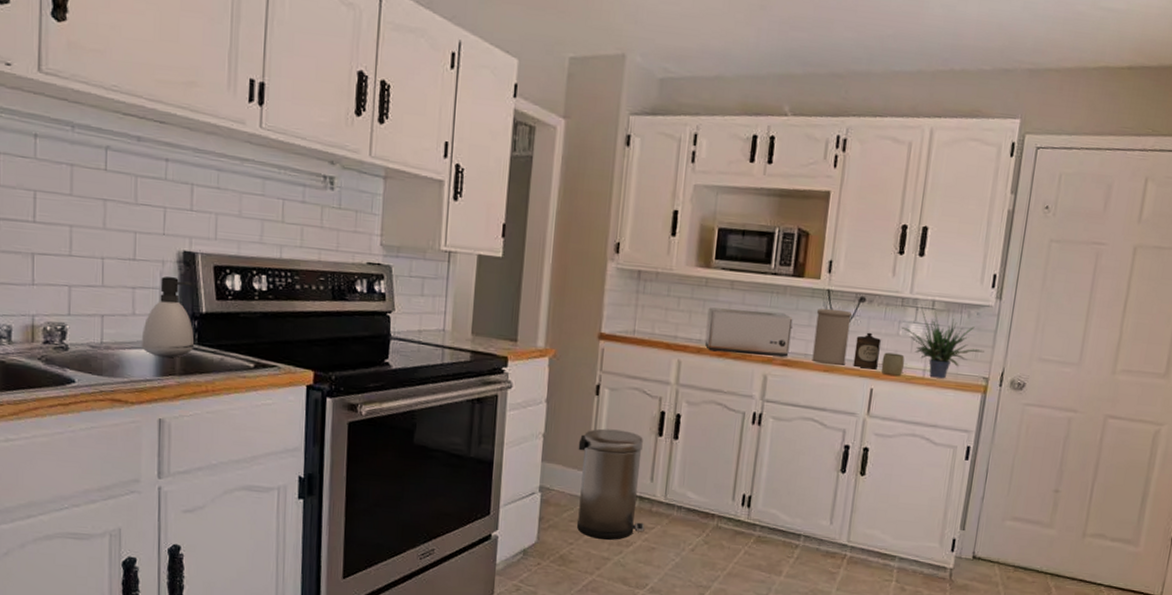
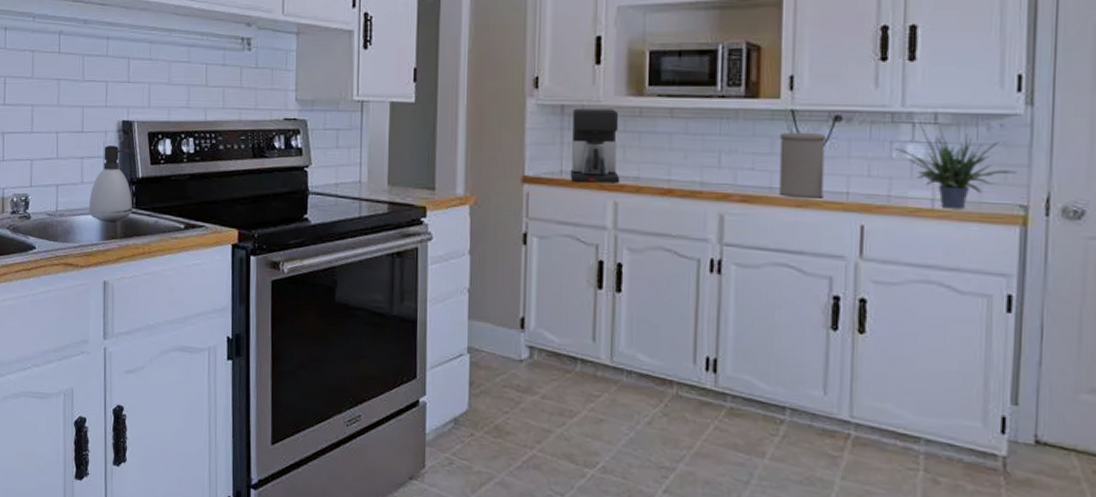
pedal bin: present [577,428,645,540] -> none [507,281,590,410]
coffee maker: none [641,274,688,345] -> present [570,108,620,185]
toaster: present [704,307,793,357] -> none [644,139,751,192]
canister: present [853,332,881,370] -> none [834,157,868,202]
mug: present [881,352,905,377] -> none [872,180,905,210]

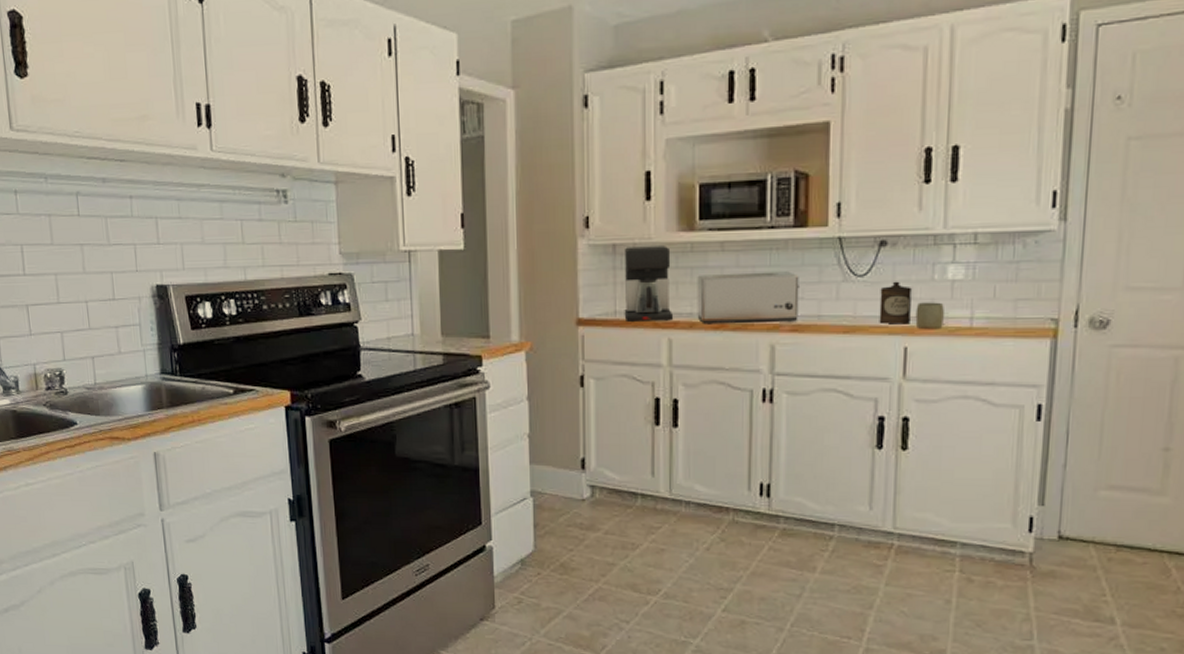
soap dispenser: present [88,145,133,223] -> none [129,311,177,392]
toaster: none [644,139,751,192] -> present [697,271,801,325]
canister: present [779,132,825,200] -> none [827,258,871,325]
canister: none [834,157,868,202] -> present [879,281,912,325]
mug: none [872,180,905,210] -> present [915,302,946,330]
potted plant: present [895,122,1017,209] -> none [937,243,1049,326]

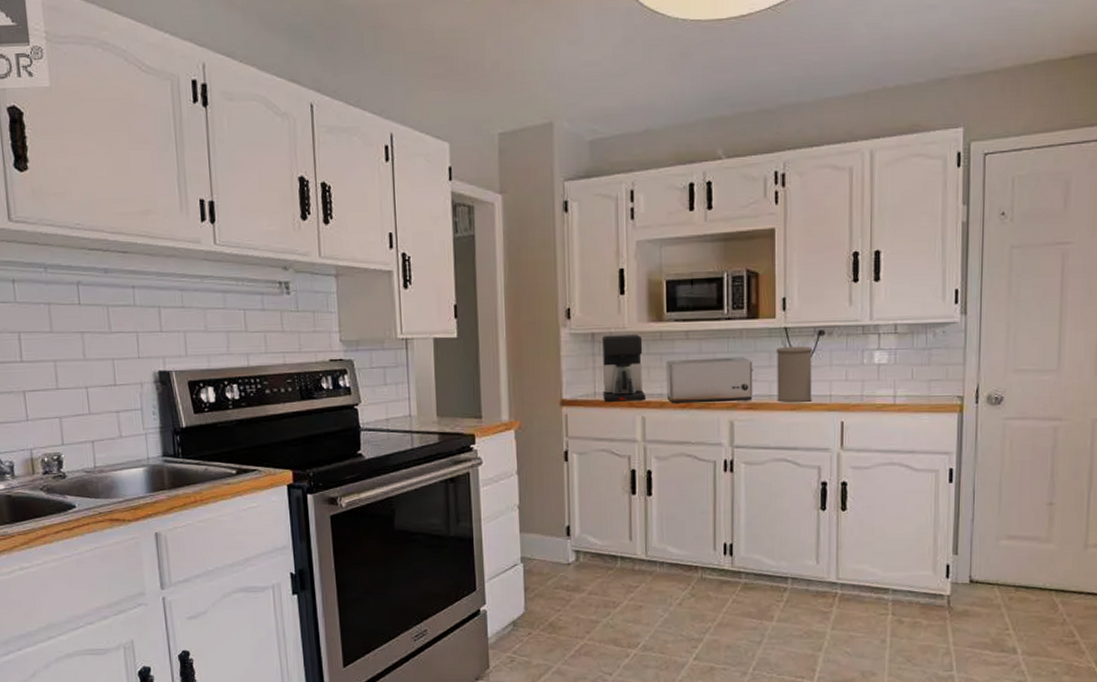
canister: none [827,258,871,325] -> present [776,346,812,404]
canister: present [879,281,912,325] -> none [820,365,846,402]
mug: present [915,302,946,330] -> none [849,383,874,407]

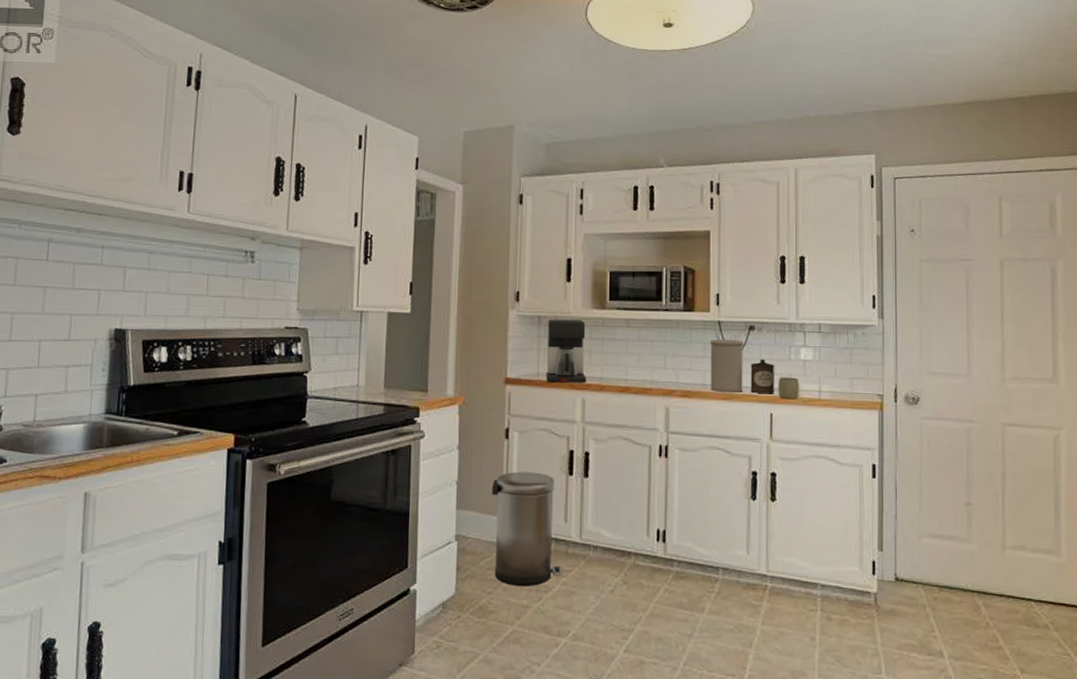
pedal bin: none [554,493,629,603] -> present [491,471,562,586]
toaster: present [666,357,754,404] -> none [606,345,689,389]
canister: none [820,365,846,402] -> present [750,359,774,394]
mug: none [849,383,874,407] -> present [778,377,800,400]

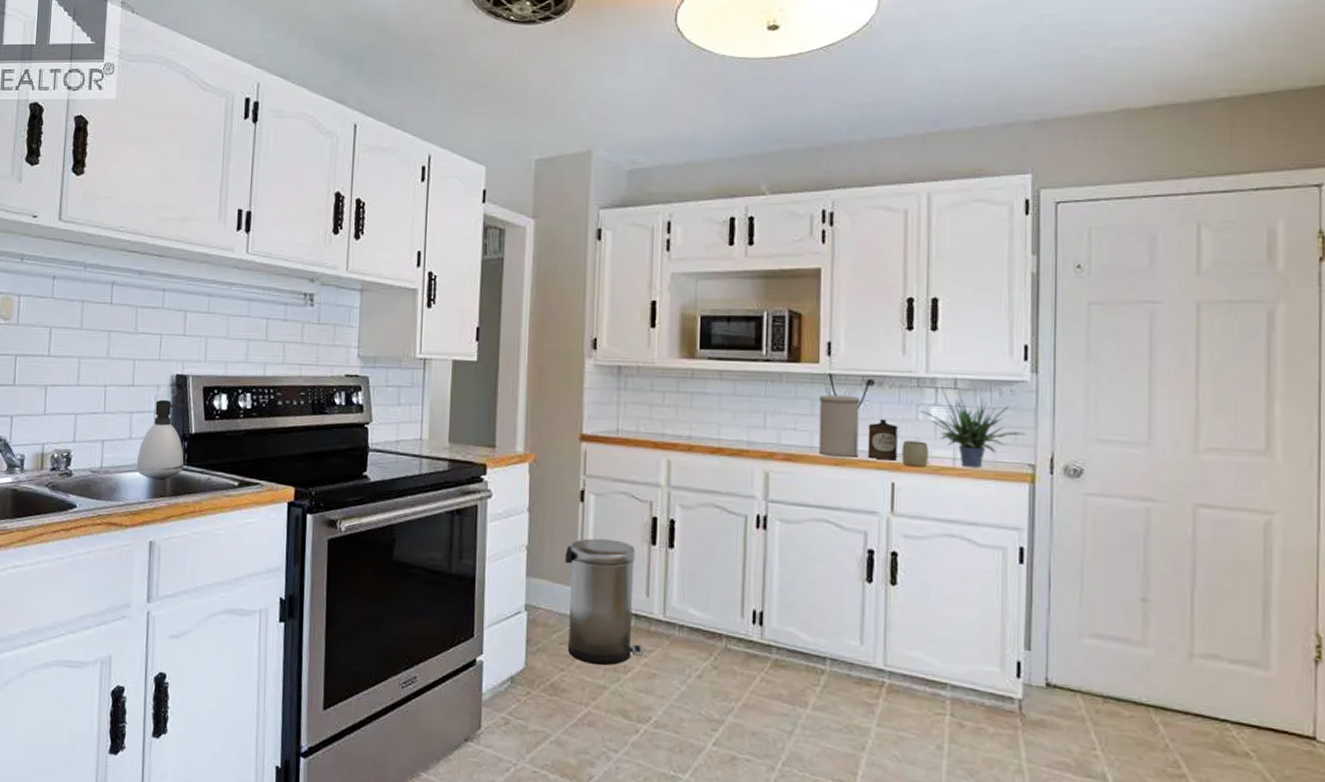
soap dispenser: none [71,353,122,432] -> present [136,399,185,480]
coffee maker: present [546,319,587,384] -> none [626,369,673,443]
potted plant: none [793,331,875,399] -> present [921,387,1025,468]

